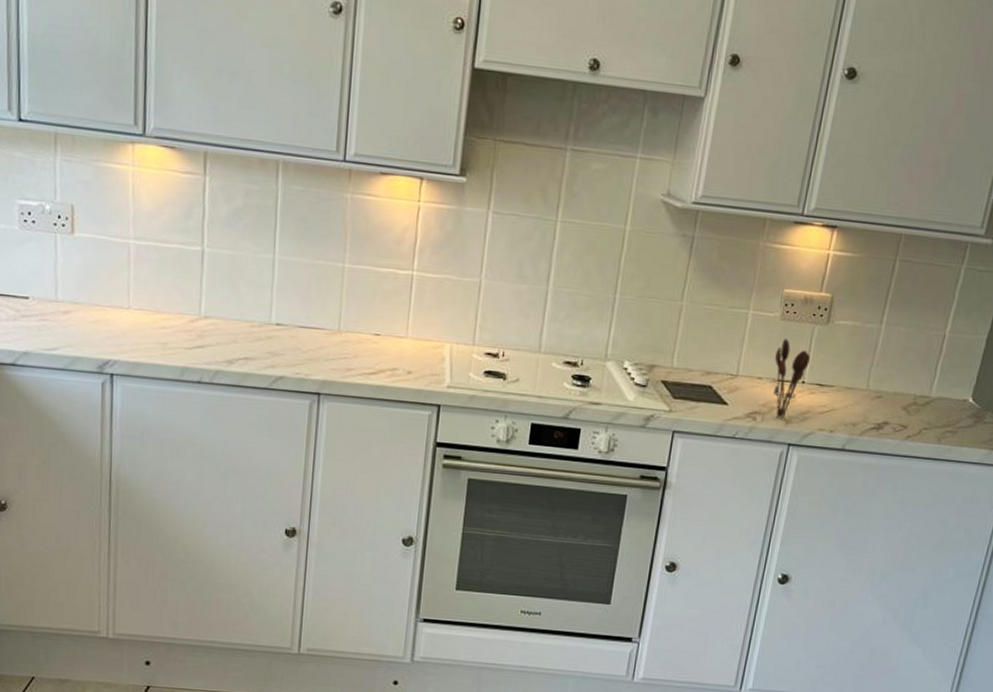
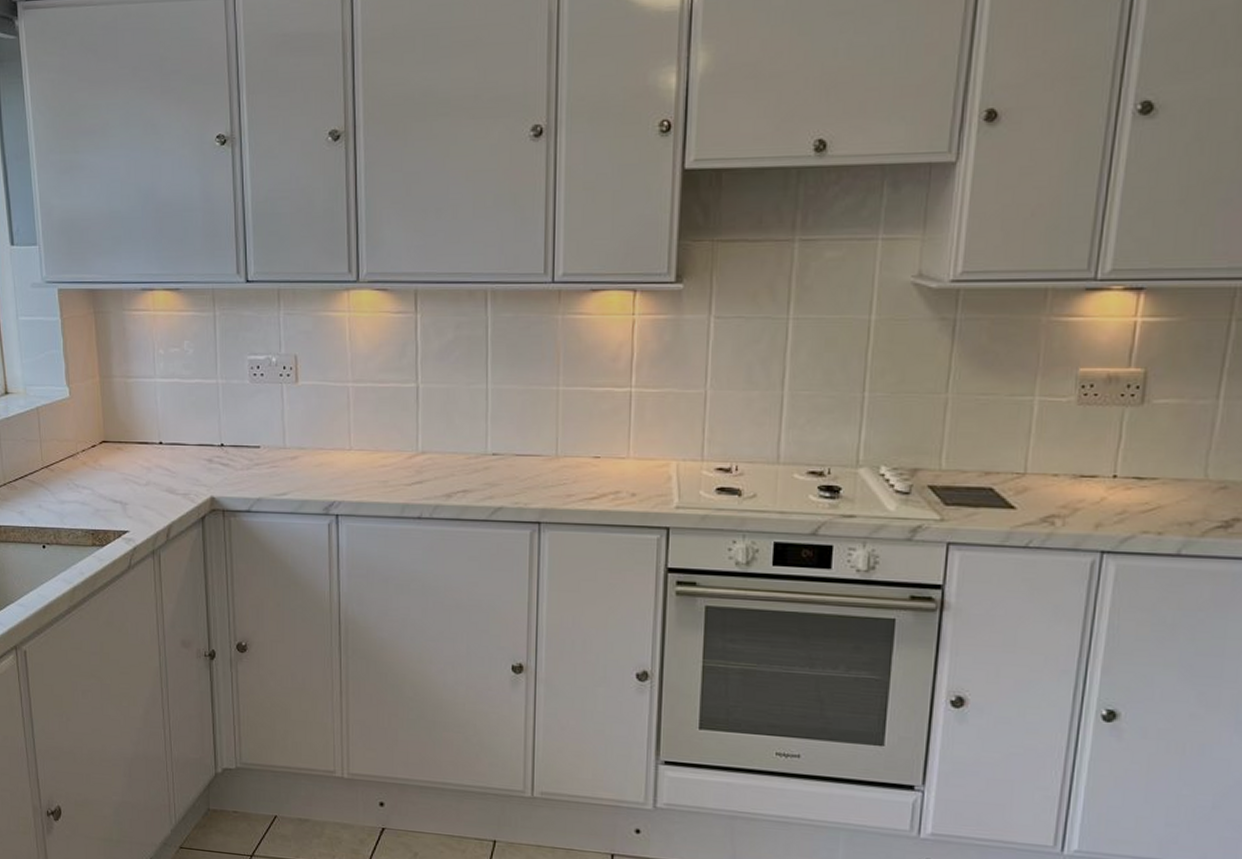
utensil holder: present [773,338,810,420] -> none [1074,426,1121,523]

